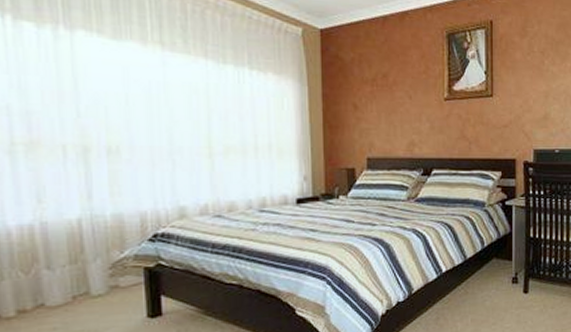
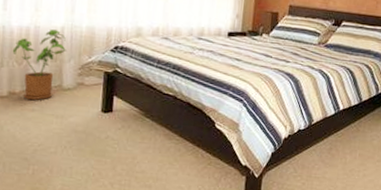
house plant: none [13,223,88,316] -> present [12,29,66,100]

